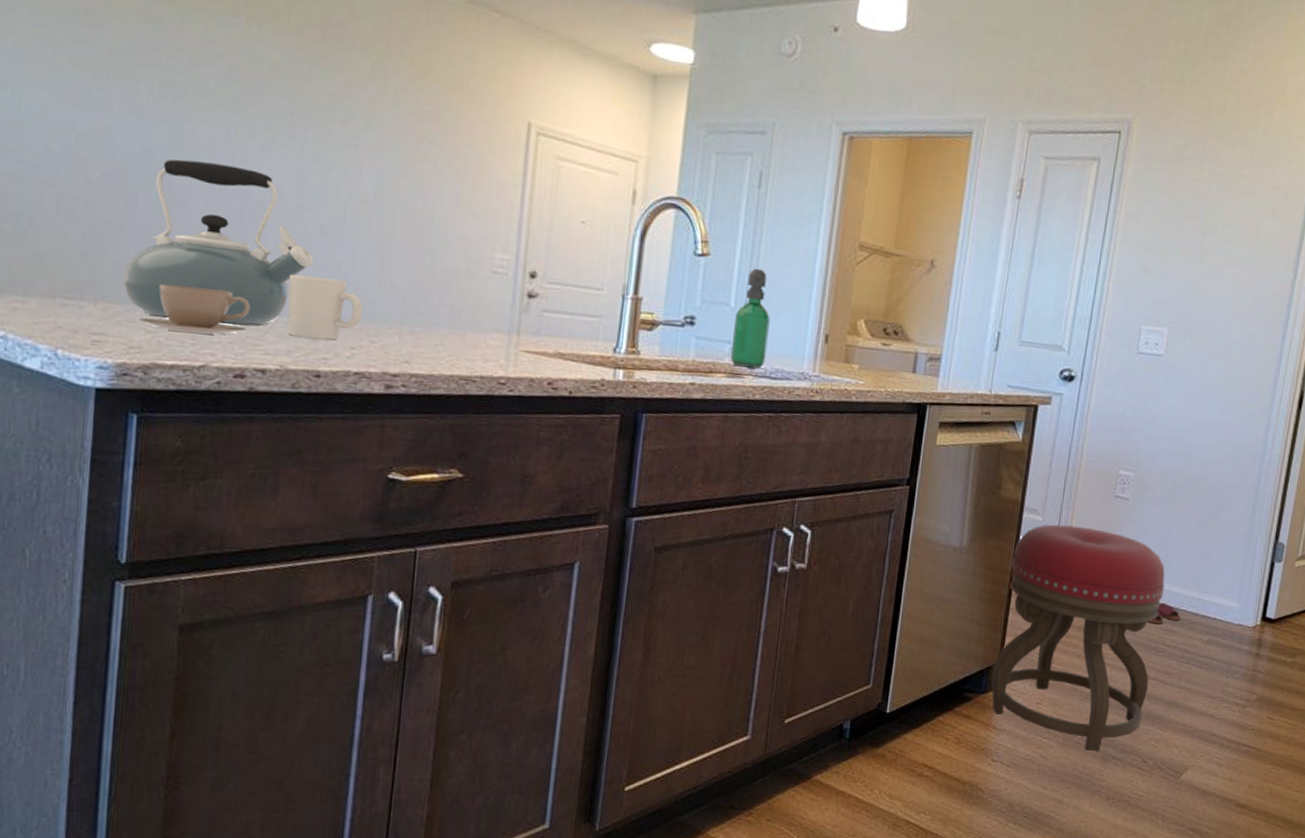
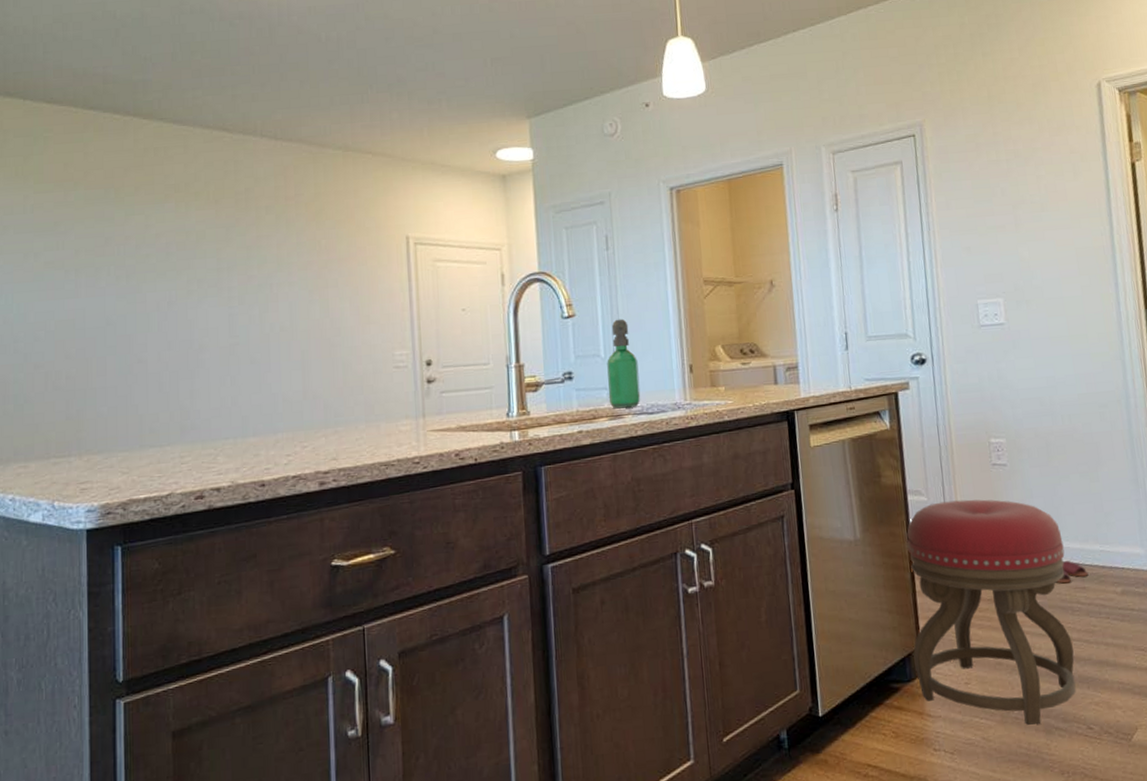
kettle: present [124,159,315,327] -> none [101,321,250,459]
teacup: present [139,284,250,335] -> none [116,426,202,469]
mug: present [287,273,363,341] -> none [230,399,294,456]

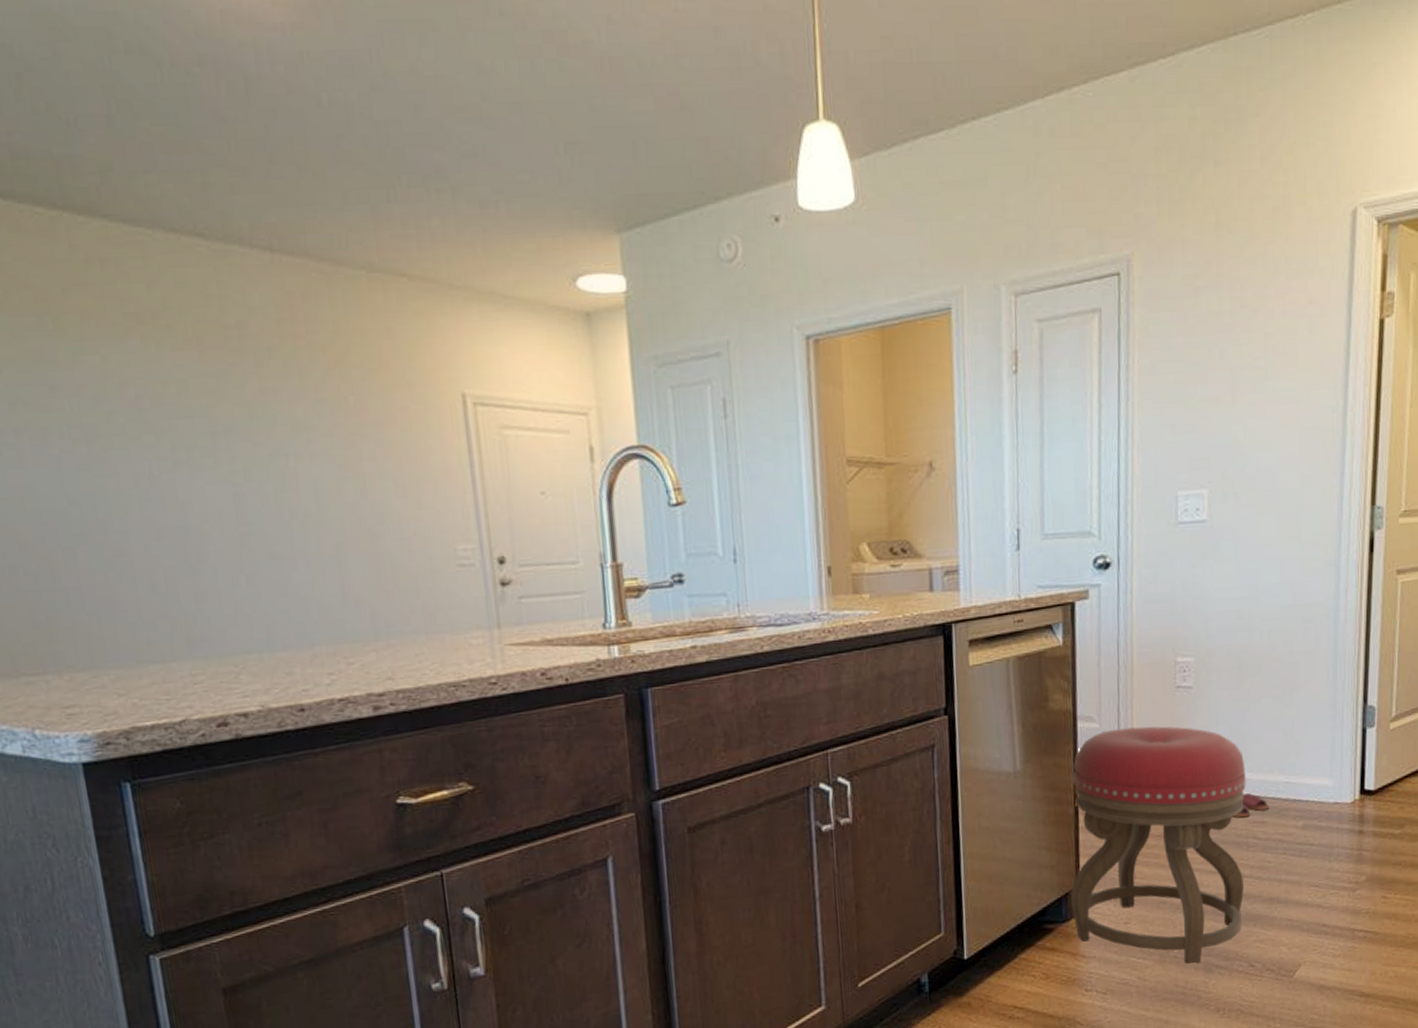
soap dispenser: present [607,319,641,409] -> none [726,507,768,620]

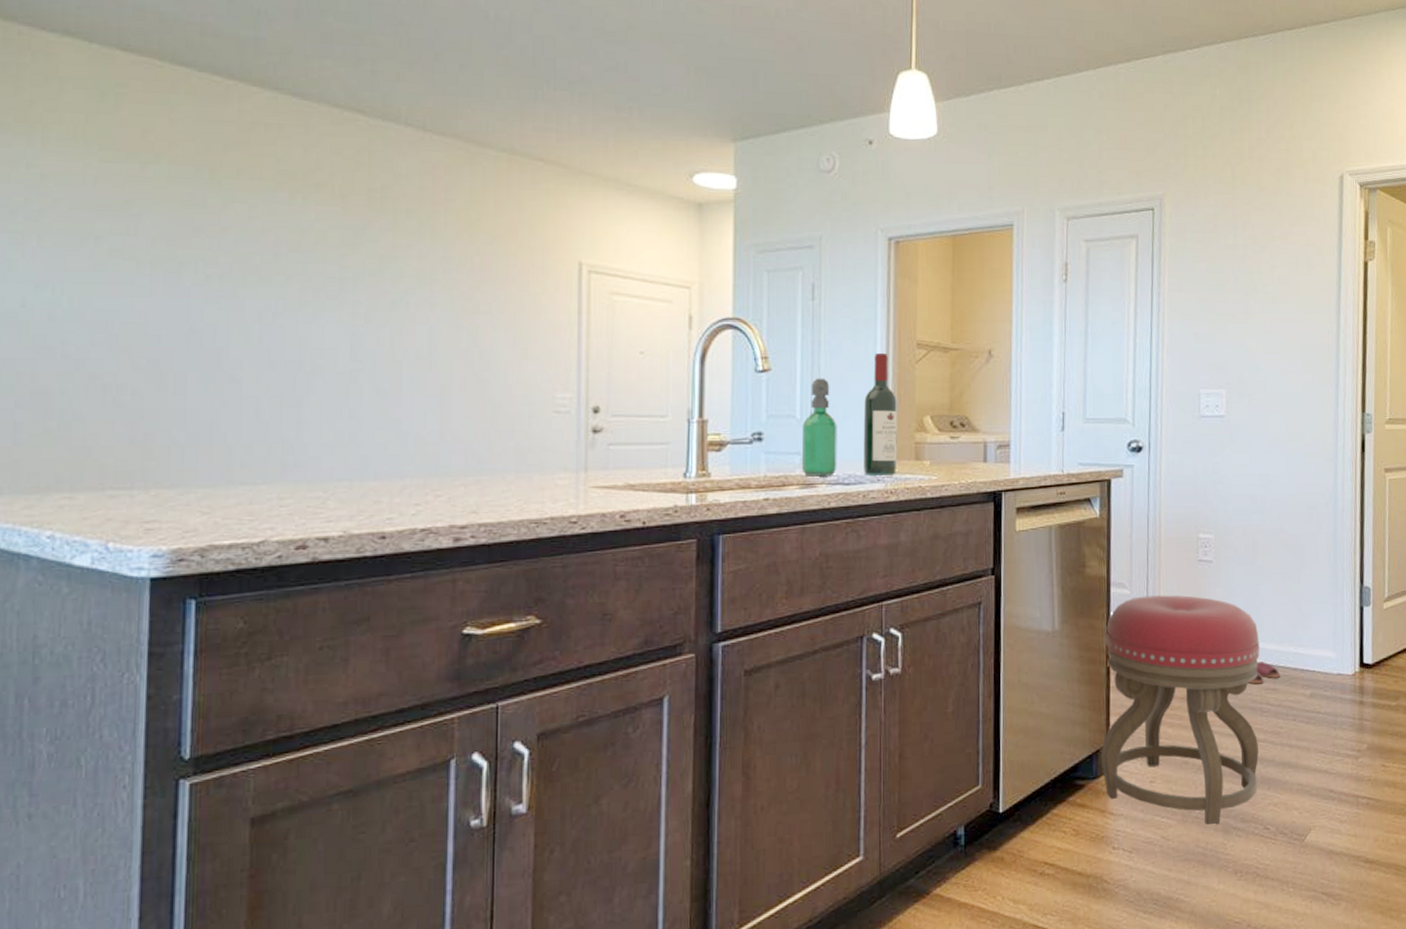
soap dispenser: none [726,507,768,620] -> present [801,378,837,477]
wine bottle: none [792,475,834,615] -> present [863,354,897,476]

